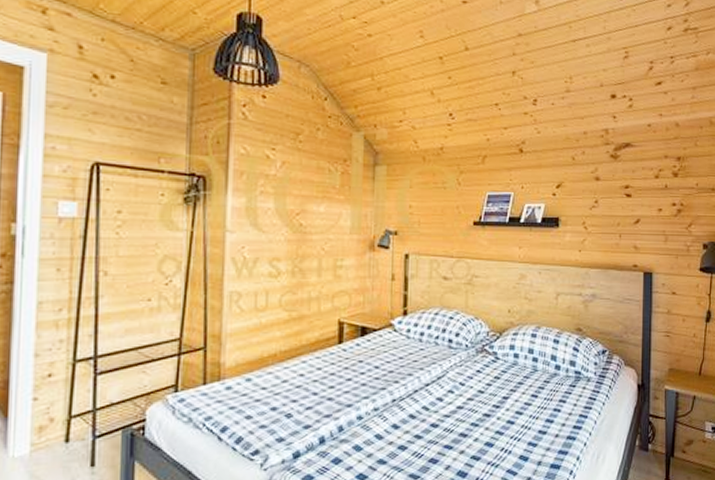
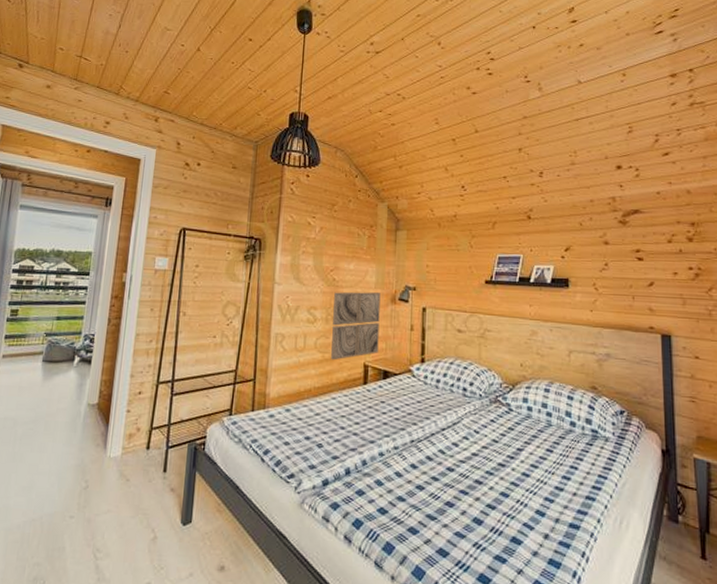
wall art: none [299,238,357,319] -> present [331,292,381,360]

